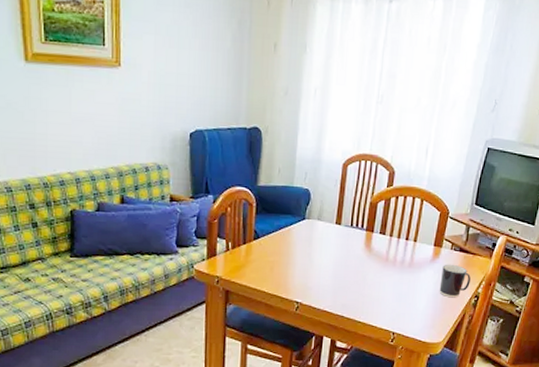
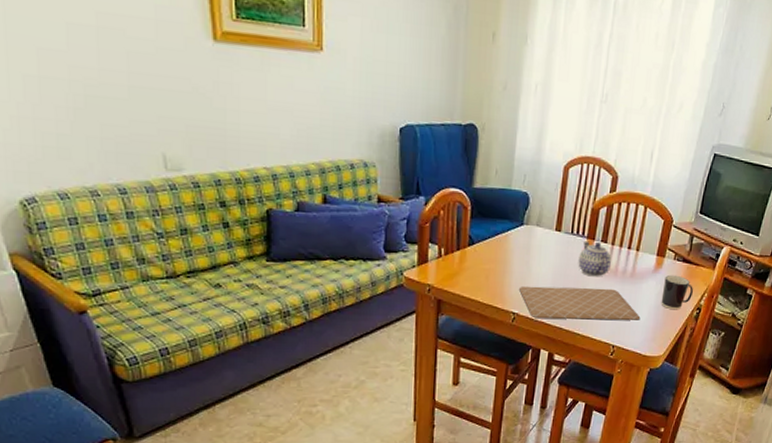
placemat: none [302,276,420,308] -> present [519,286,641,320]
teapot: none [358,233,391,267] -> present [578,240,612,277]

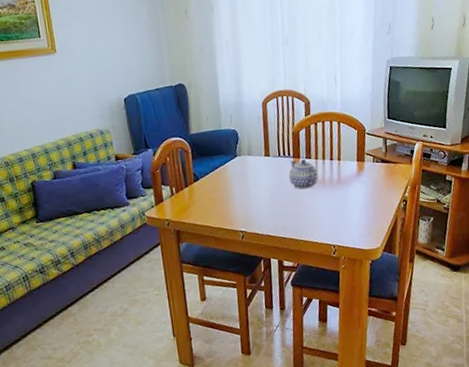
placemat: present [519,286,641,320] -> none [243,196,354,232]
mug: present [661,274,693,310] -> none [368,175,396,206]

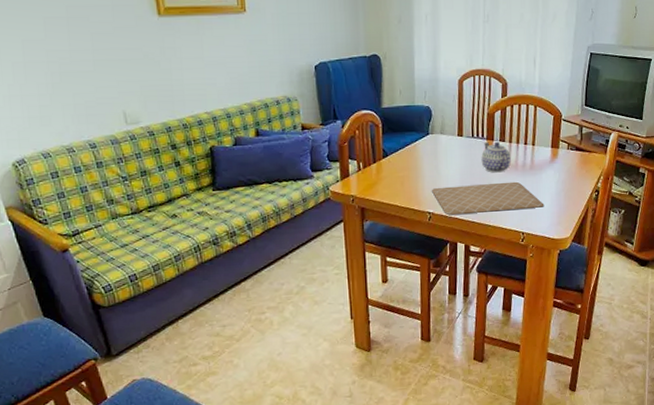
placemat: none [243,196,354,232] -> present [432,181,545,215]

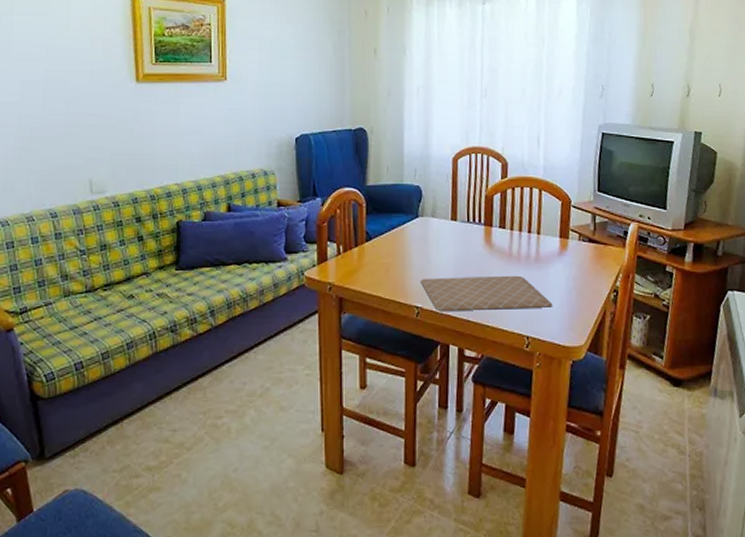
teapot: present [481,141,512,173] -> none [478,228,513,264]

